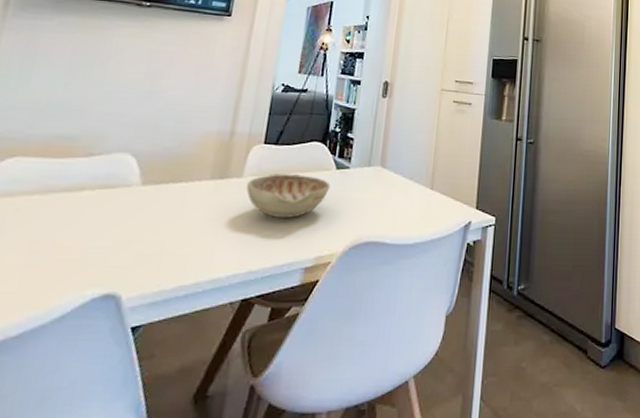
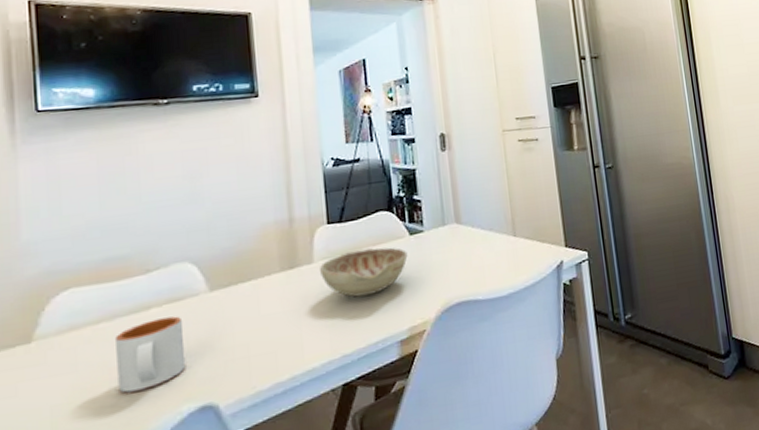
mug: none [33,201,109,267] -> present [115,316,186,393]

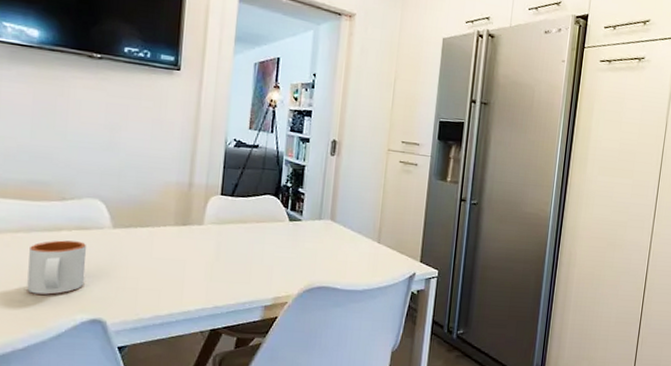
decorative bowl: present [320,247,408,298] -> none [208,222,285,263]

